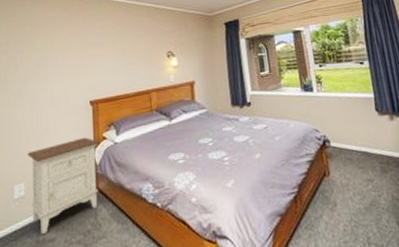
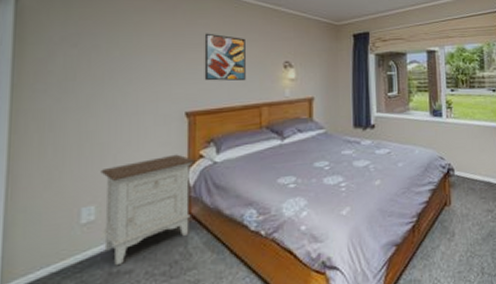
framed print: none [101,33,136,73] -> present [204,33,246,81]

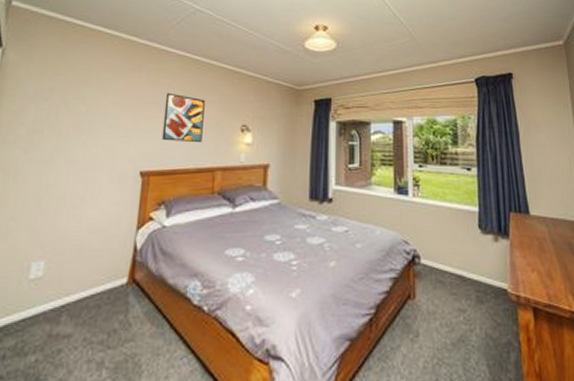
nightstand: present [101,154,196,266] -> none [47,214,145,328]

